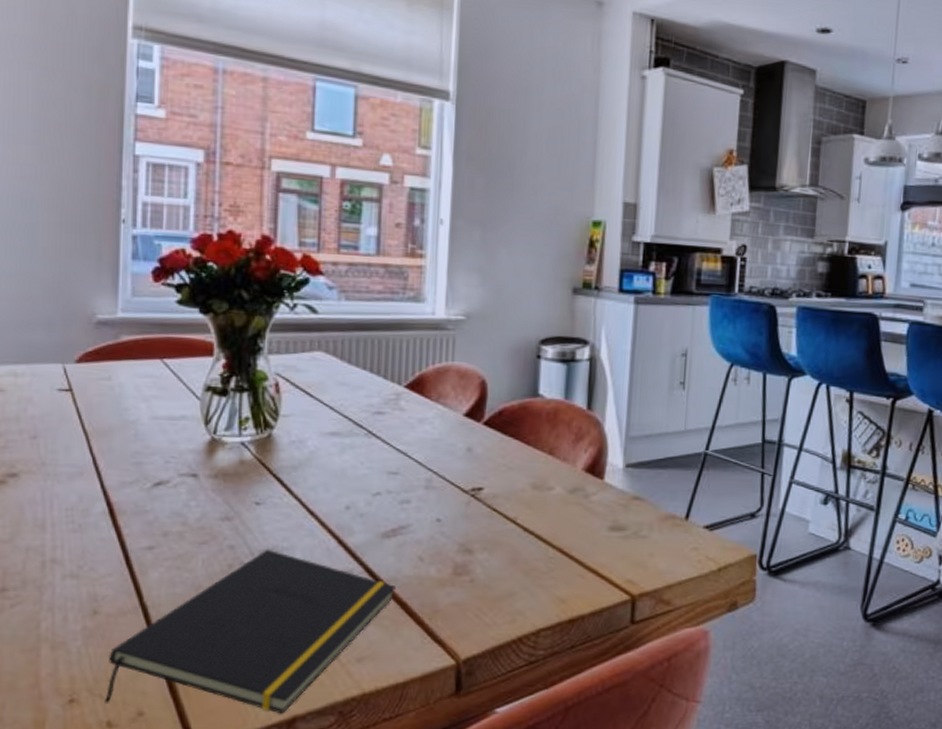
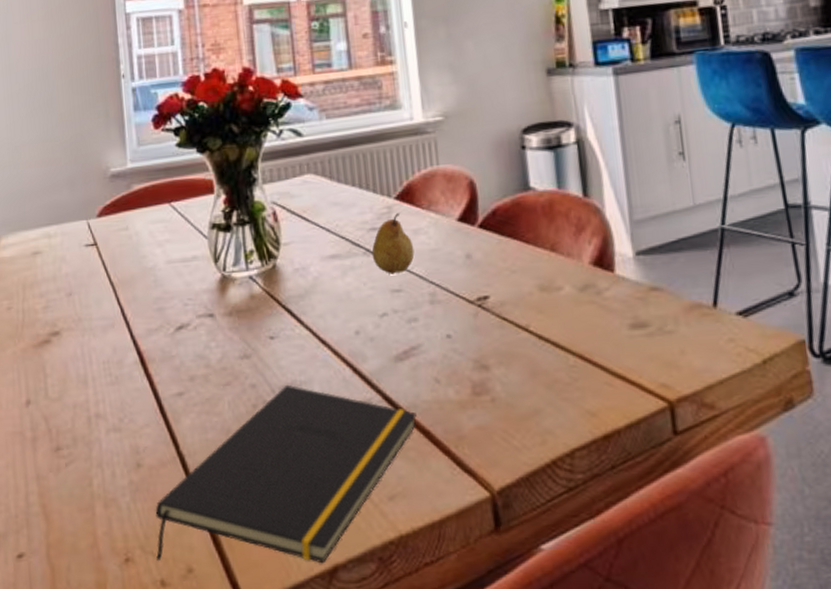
fruit: none [373,401,417,459] -> present [371,213,415,276]

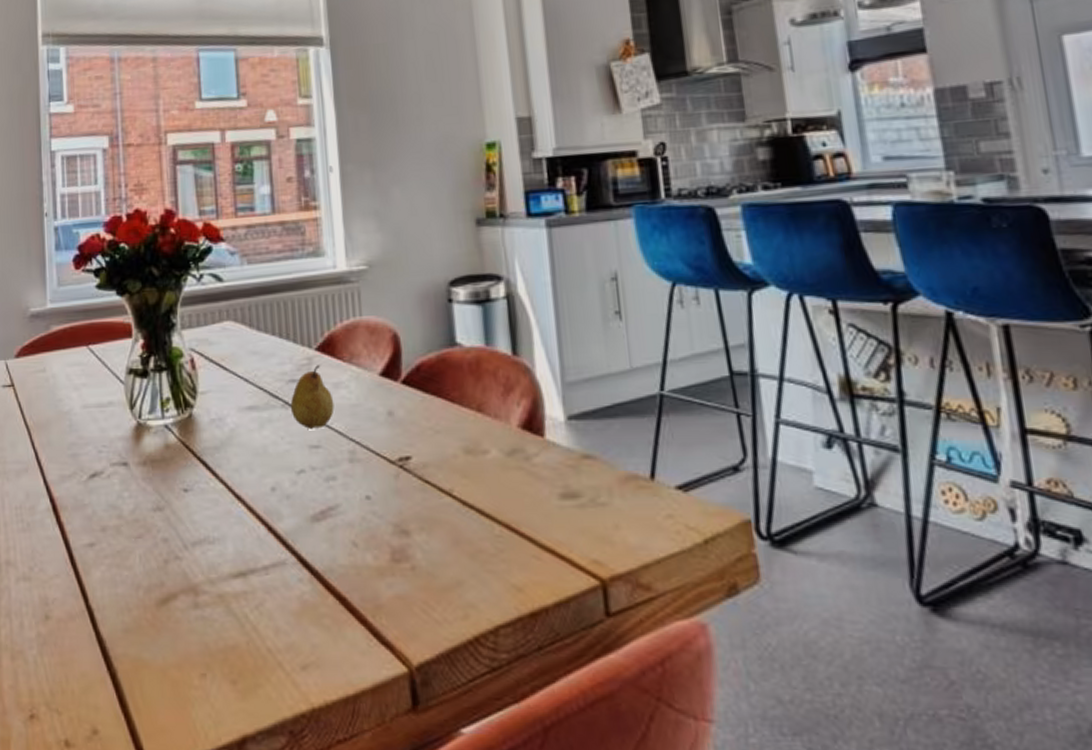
notepad: present [155,384,417,564] -> none [61,540,333,734]

